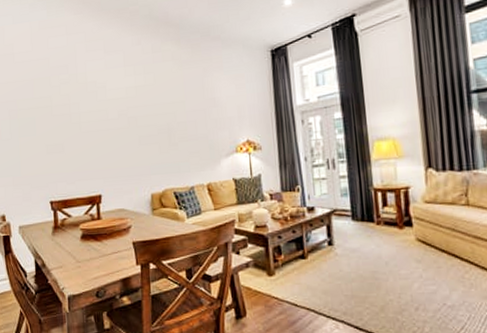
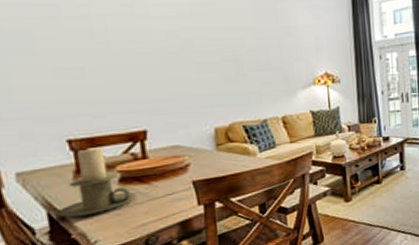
candle holder: none [39,208,93,266] -> present [55,147,137,218]

